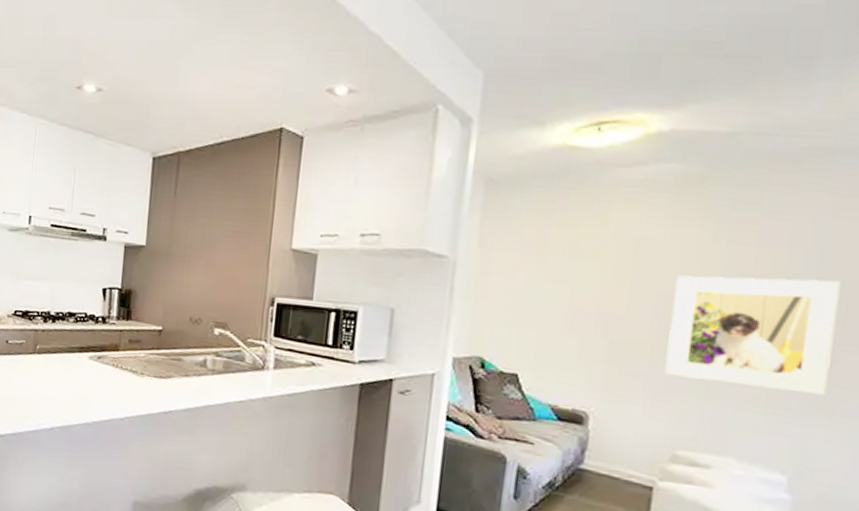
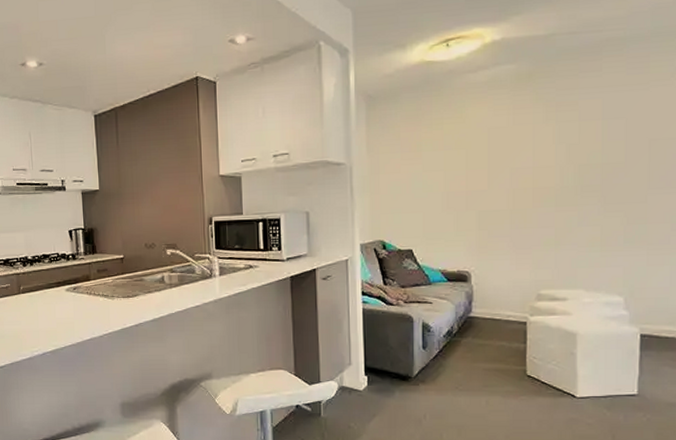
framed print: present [664,275,841,396] -> none [521,139,644,233]

